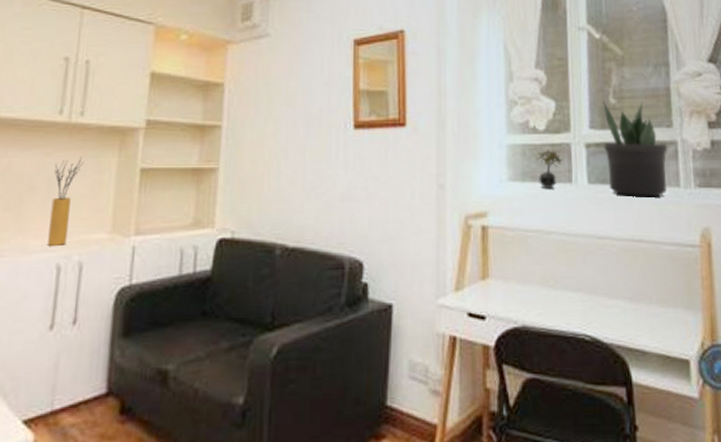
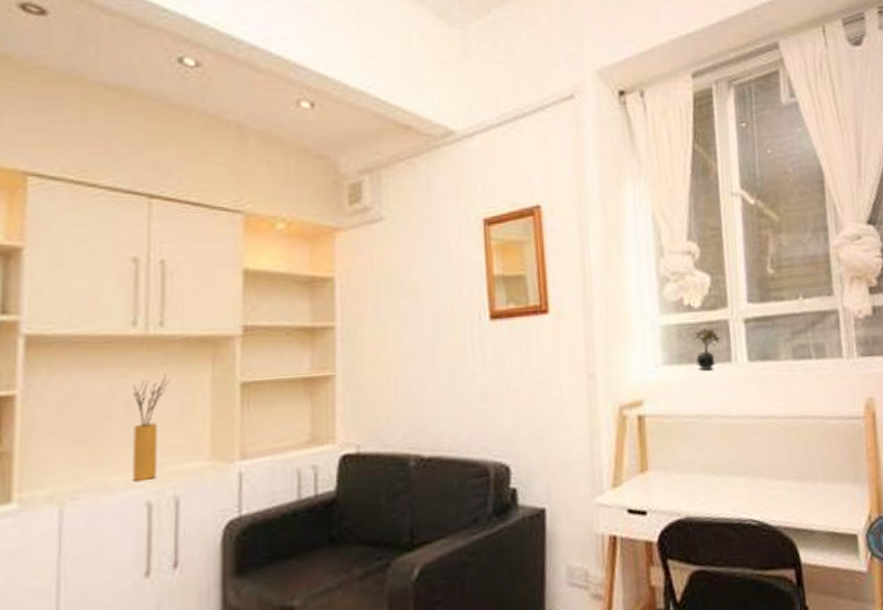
planter: present [603,101,667,198] -> none [760,271,829,373]

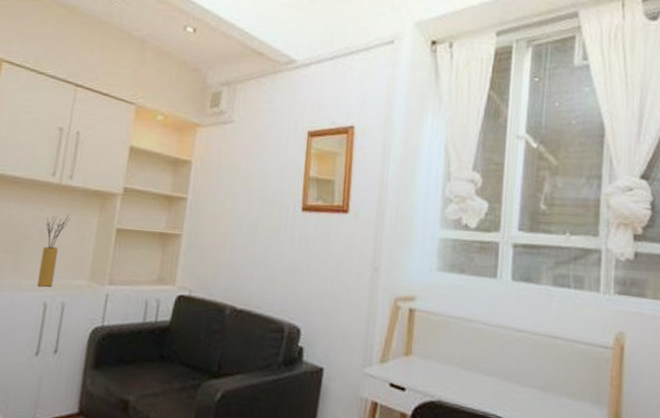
succulent plant: present [692,327,721,371] -> none [465,245,490,282]

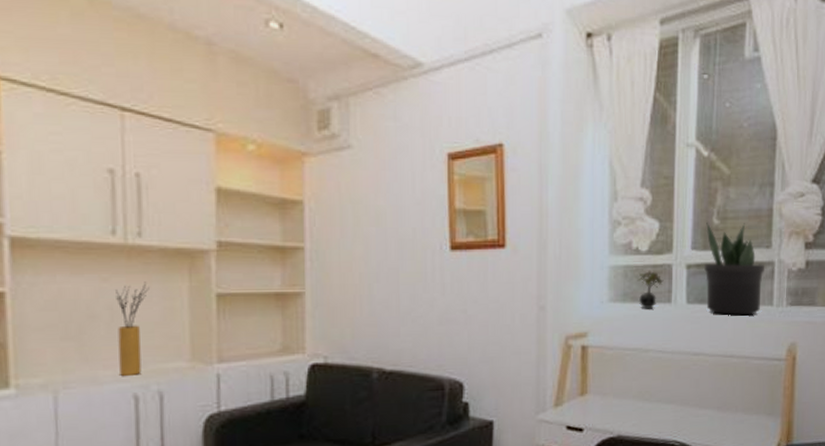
succulent plant: none [465,245,490,282] -> present [637,270,664,309]
planter: none [529,206,591,299] -> present [703,221,764,316]

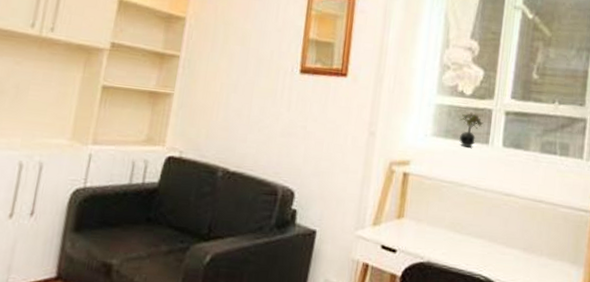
vase: present [116,281,149,377] -> none [12,68,51,146]
planter: present [703,221,764,316] -> none [520,75,577,166]

